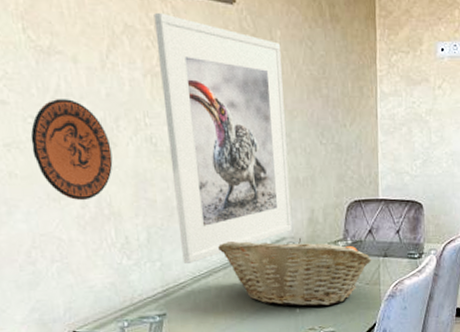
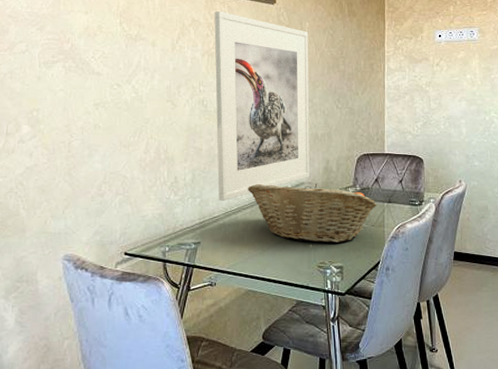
decorative plate: present [30,99,113,201] -> none [114,72,172,148]

